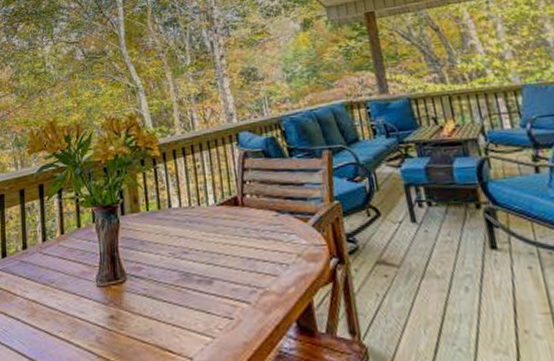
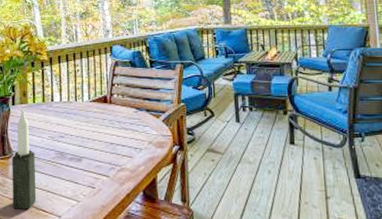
candle: none [125,219,160,350] -> present [12,109,37,209]

